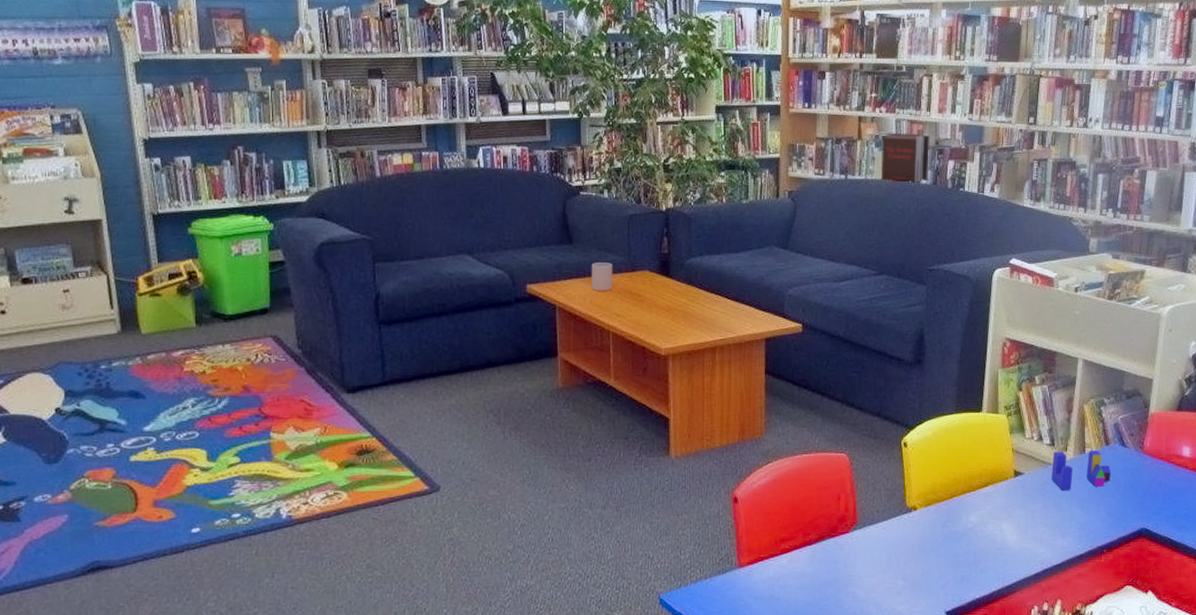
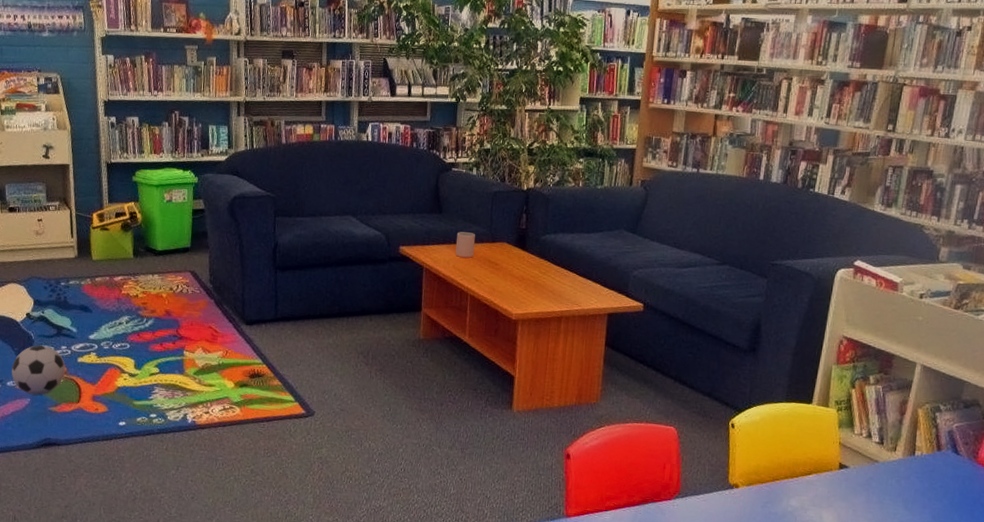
soccer ball: none [40,445,114,510] -> present [11,345,66,396]
books: present [880,133,930,185] -> none [731,131,785,183]
toy blocks: present [1051,451,1111,490] -> none [877,450,940,490]

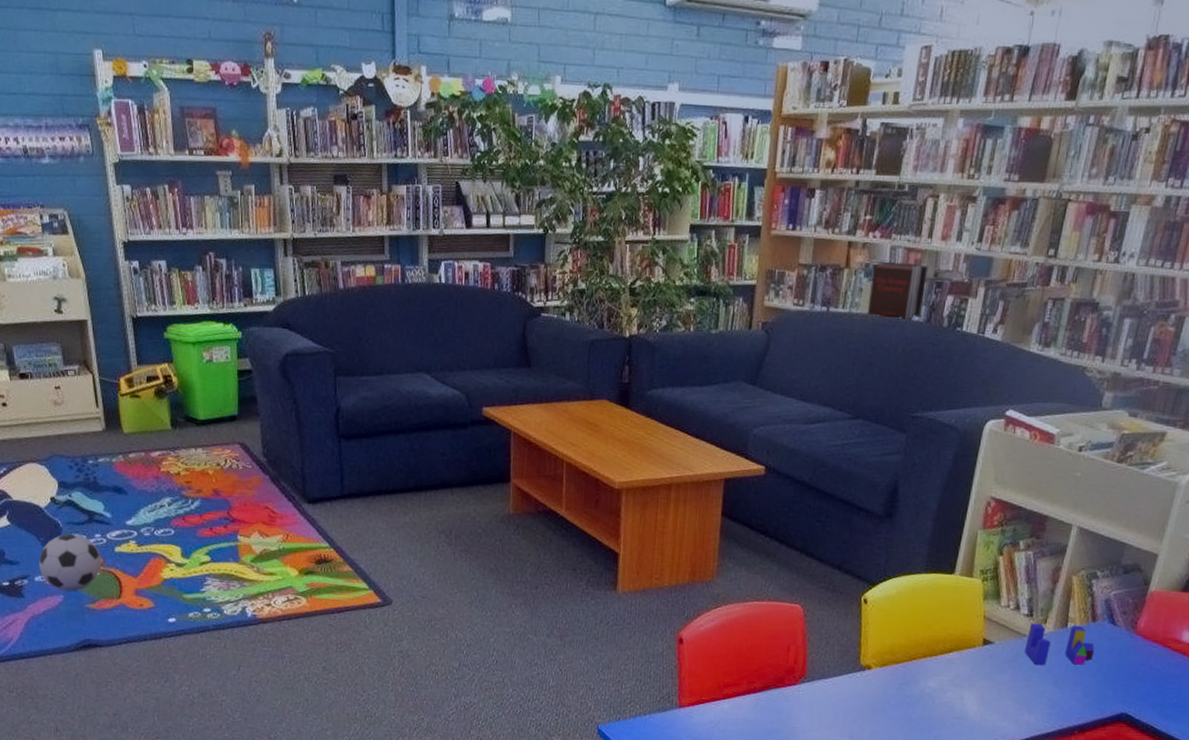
mug: present [455,232,476,259] -> none [547,388,571,420]
books: none [731,131,785,183] -> present [866,261,929,322]
toy blocks: none [877,450,940,490] -> present [1025,623,1095,665]

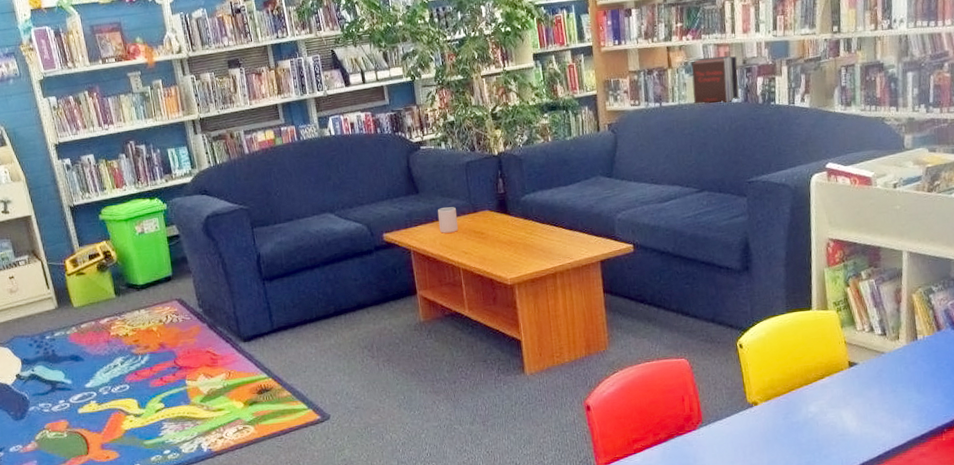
soccer ball: present [39,533,101,591] -> none [11,403,68,456]
mug: none [547,388,571,420] -> present [437,207,459,234]
toy blocks: present [1025,623,1095,665] -> none [885,336,945,376]

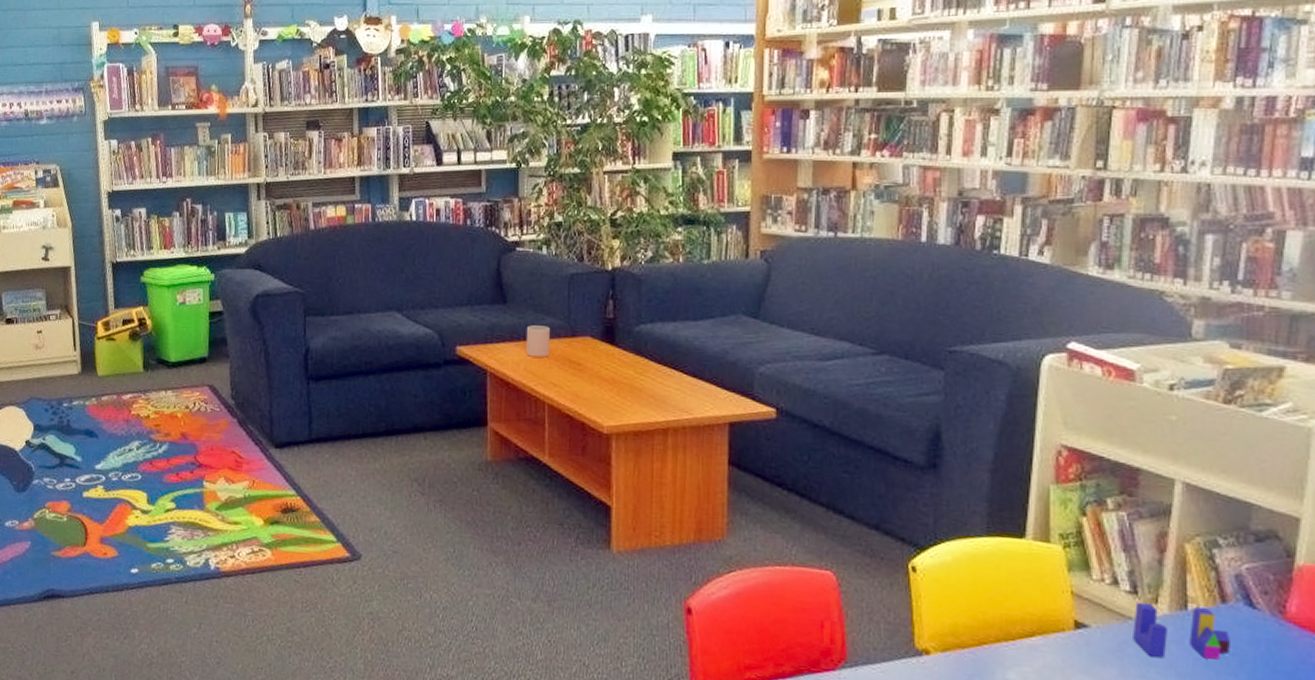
books: present [691,55,740,106] -> none [882,181,951,246]
toy blocks: none [885,336,945,376] -> present [1133,602,1230,660]

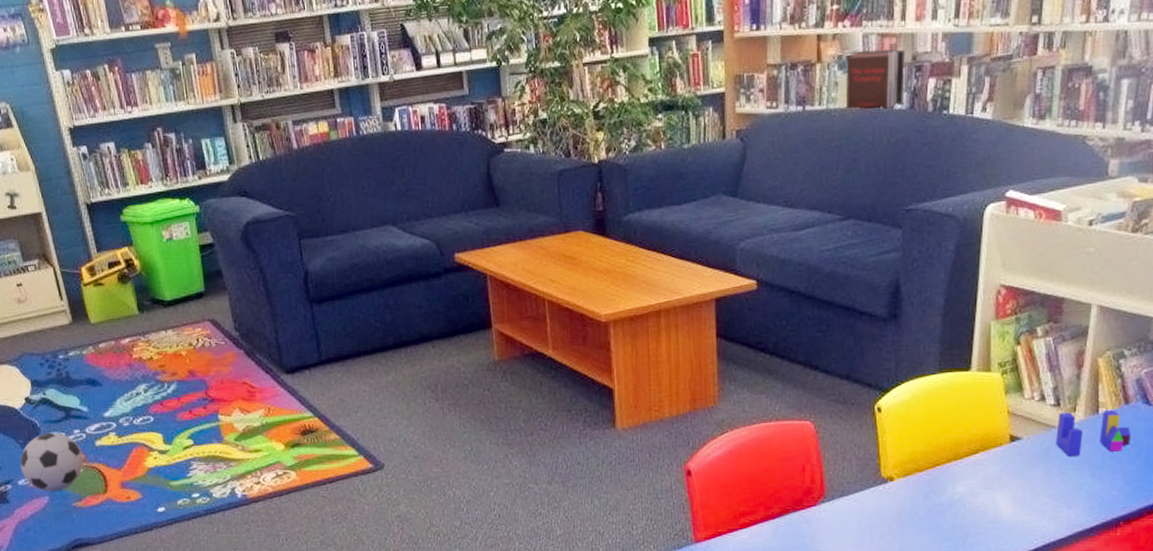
soccer ball: none [10,477,70,538] -> present [20,432,84,492]
mug: present [525,325,551,359] -> none [521,224,546,257]
books: none [882,181,951,246] -> present [845,49,906,111]

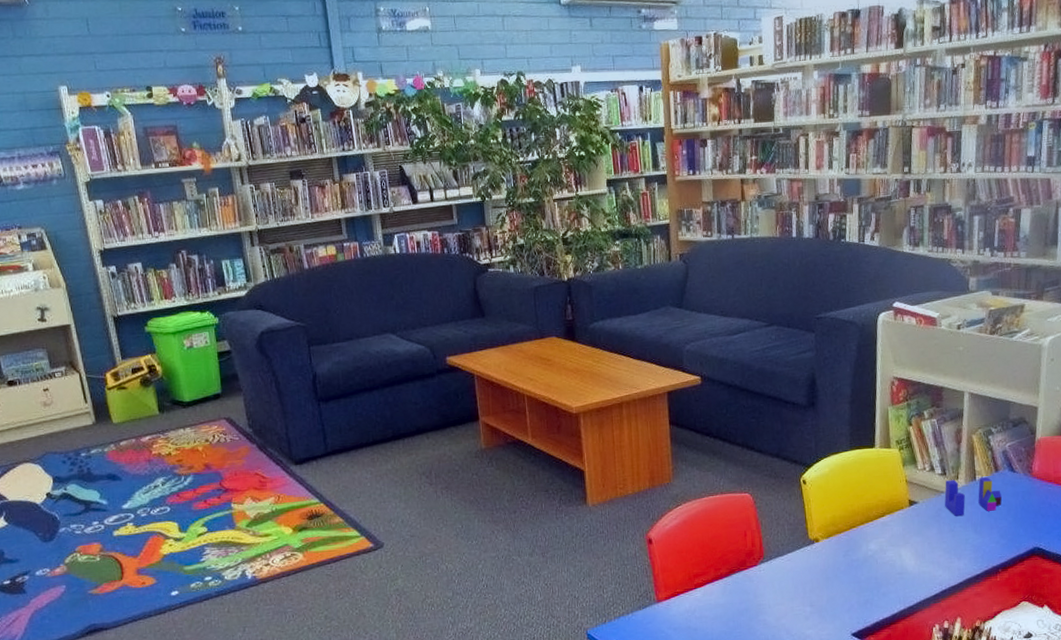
soccer ball: present [20,432,84,492] -> none [39,524,101,581]
books: present [845,49,906,111] -> none [764,191,811,240]

